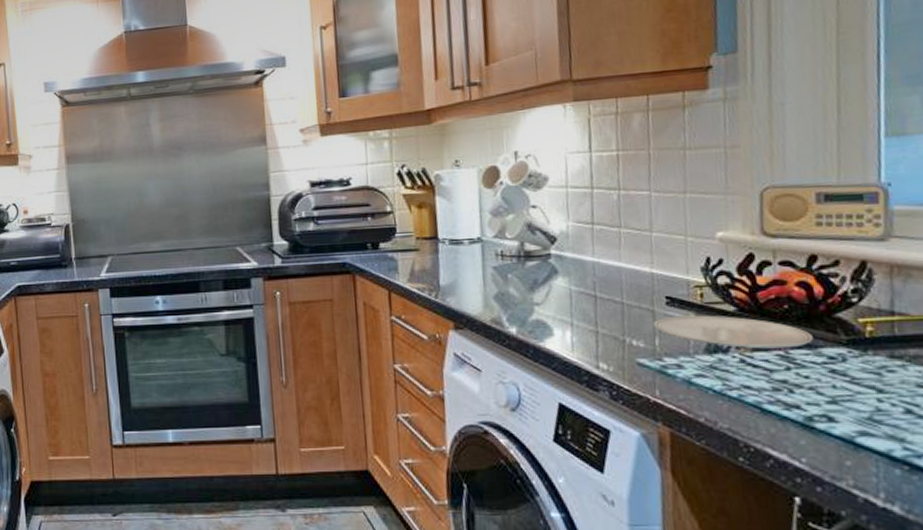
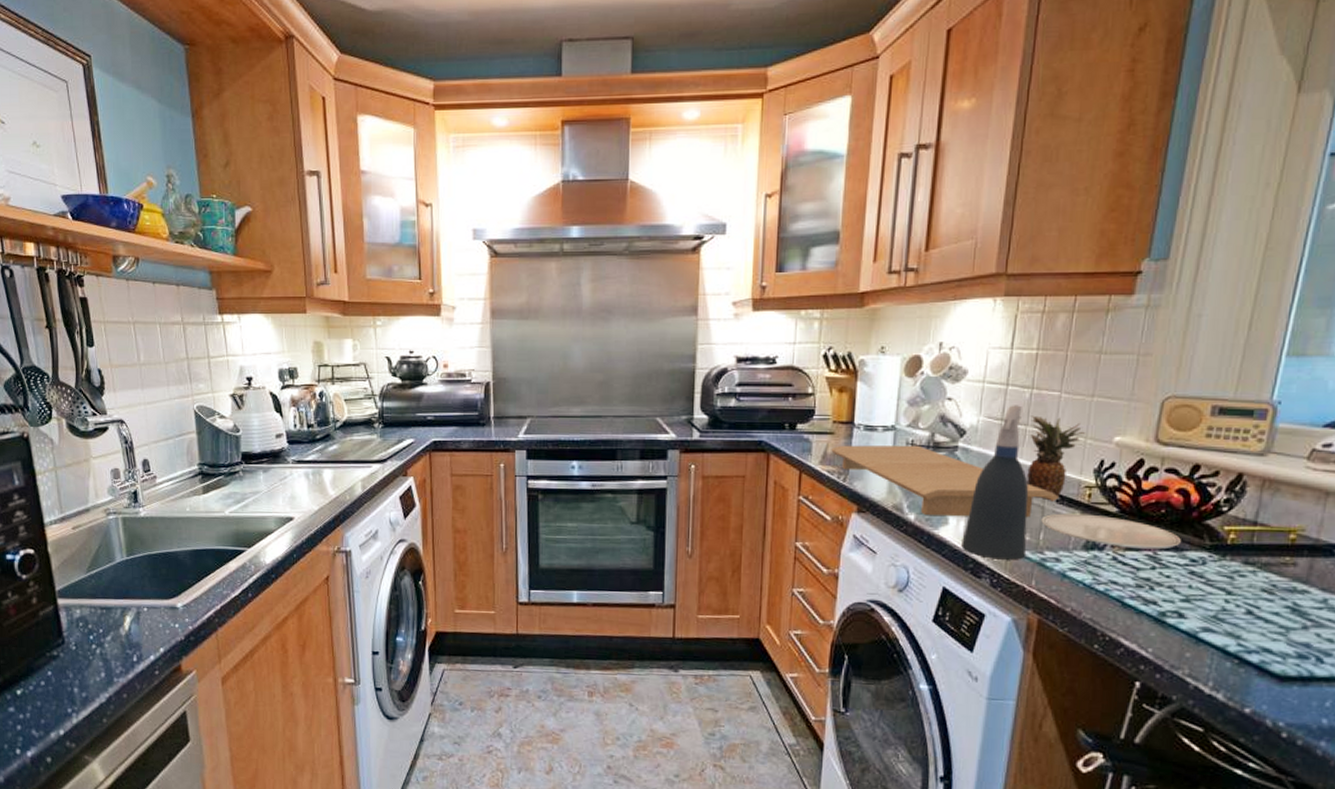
cutting board: none [418,255,668,328] -> present [831,445,1058,518]
spray bottle: none [571,207,643,370] -> present [961,405,1029,560]
fruit: none [622,217,684,299] -> present [1026,415,1085,497]

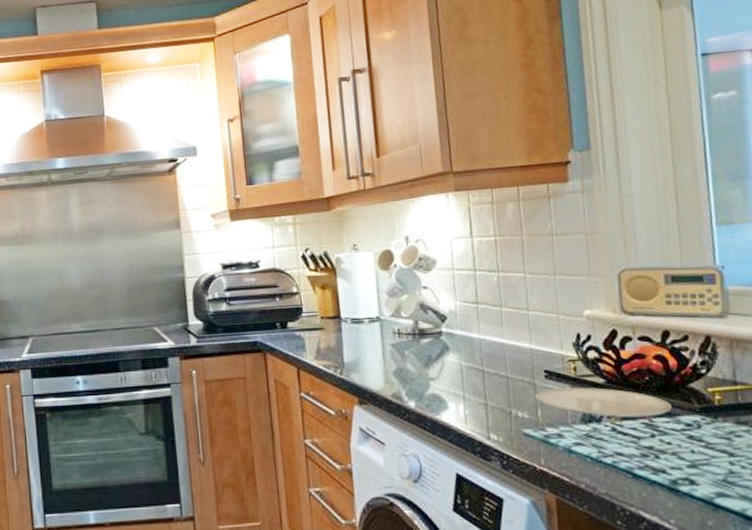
cutting board: present [831,445,1058,518] -> none [323,333,546,402]
spray bottle: present [961,405,1029,560] -> none [464,288,528,440]
fruit: present [1026,415,1085,497] -> none [503,296,556,373]

